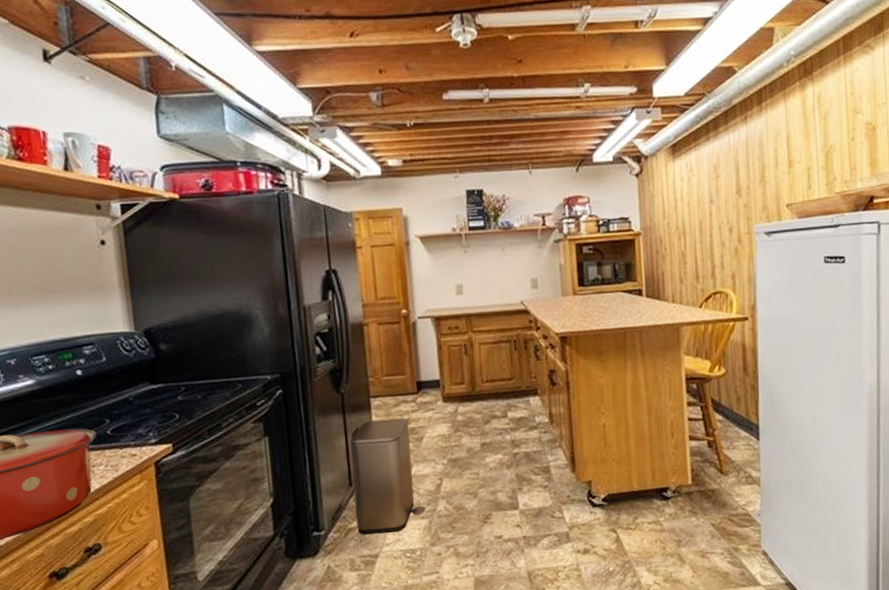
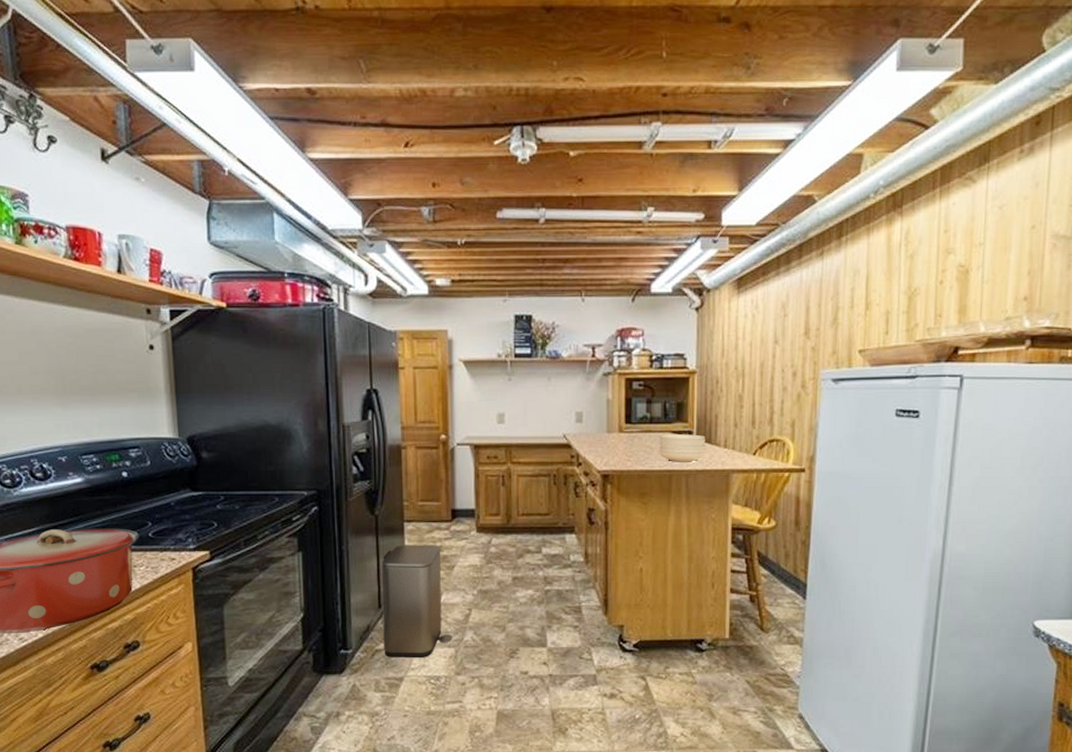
bowl: none [611,292,655,321] -> present [659,434,706,464]

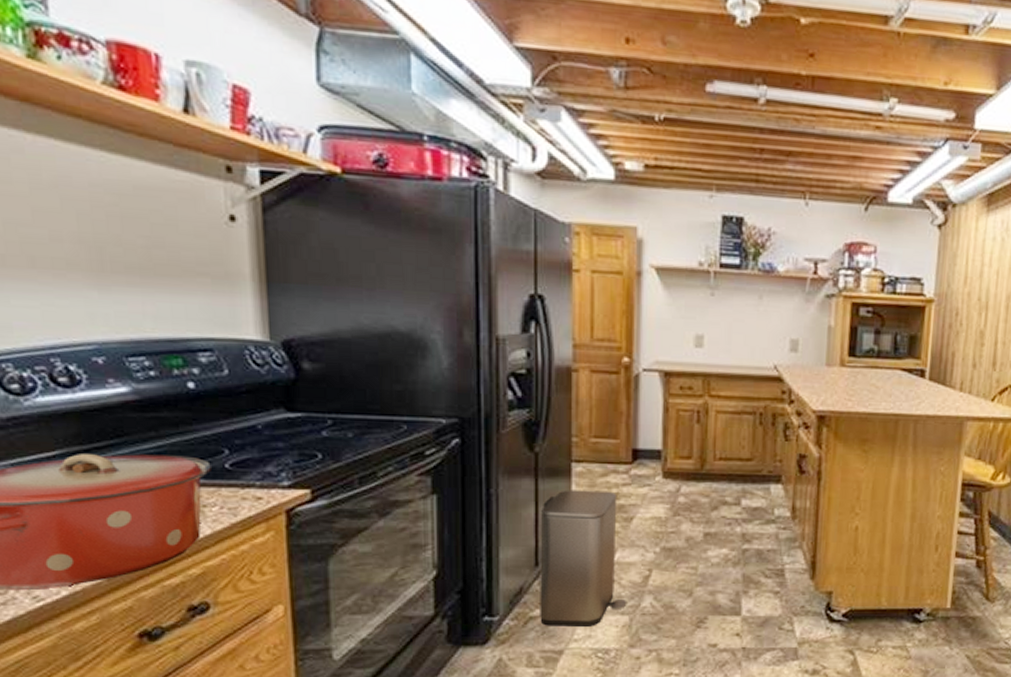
bowl: present [659,434,706,464] -> none [885,371,940,407]

